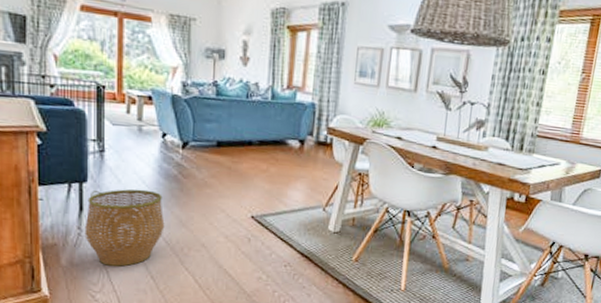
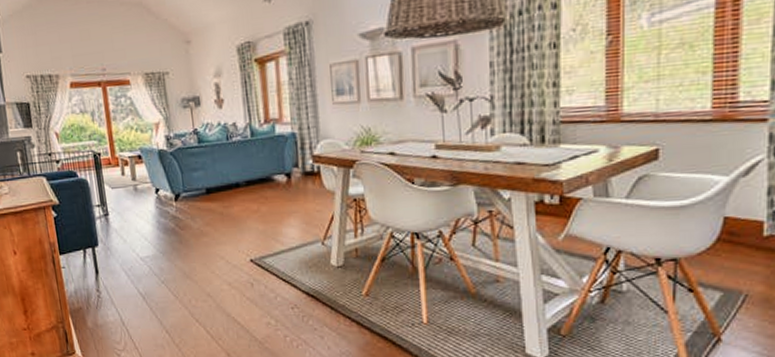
basket: present [85,189,165,267] -> none [101,246,171,324]

